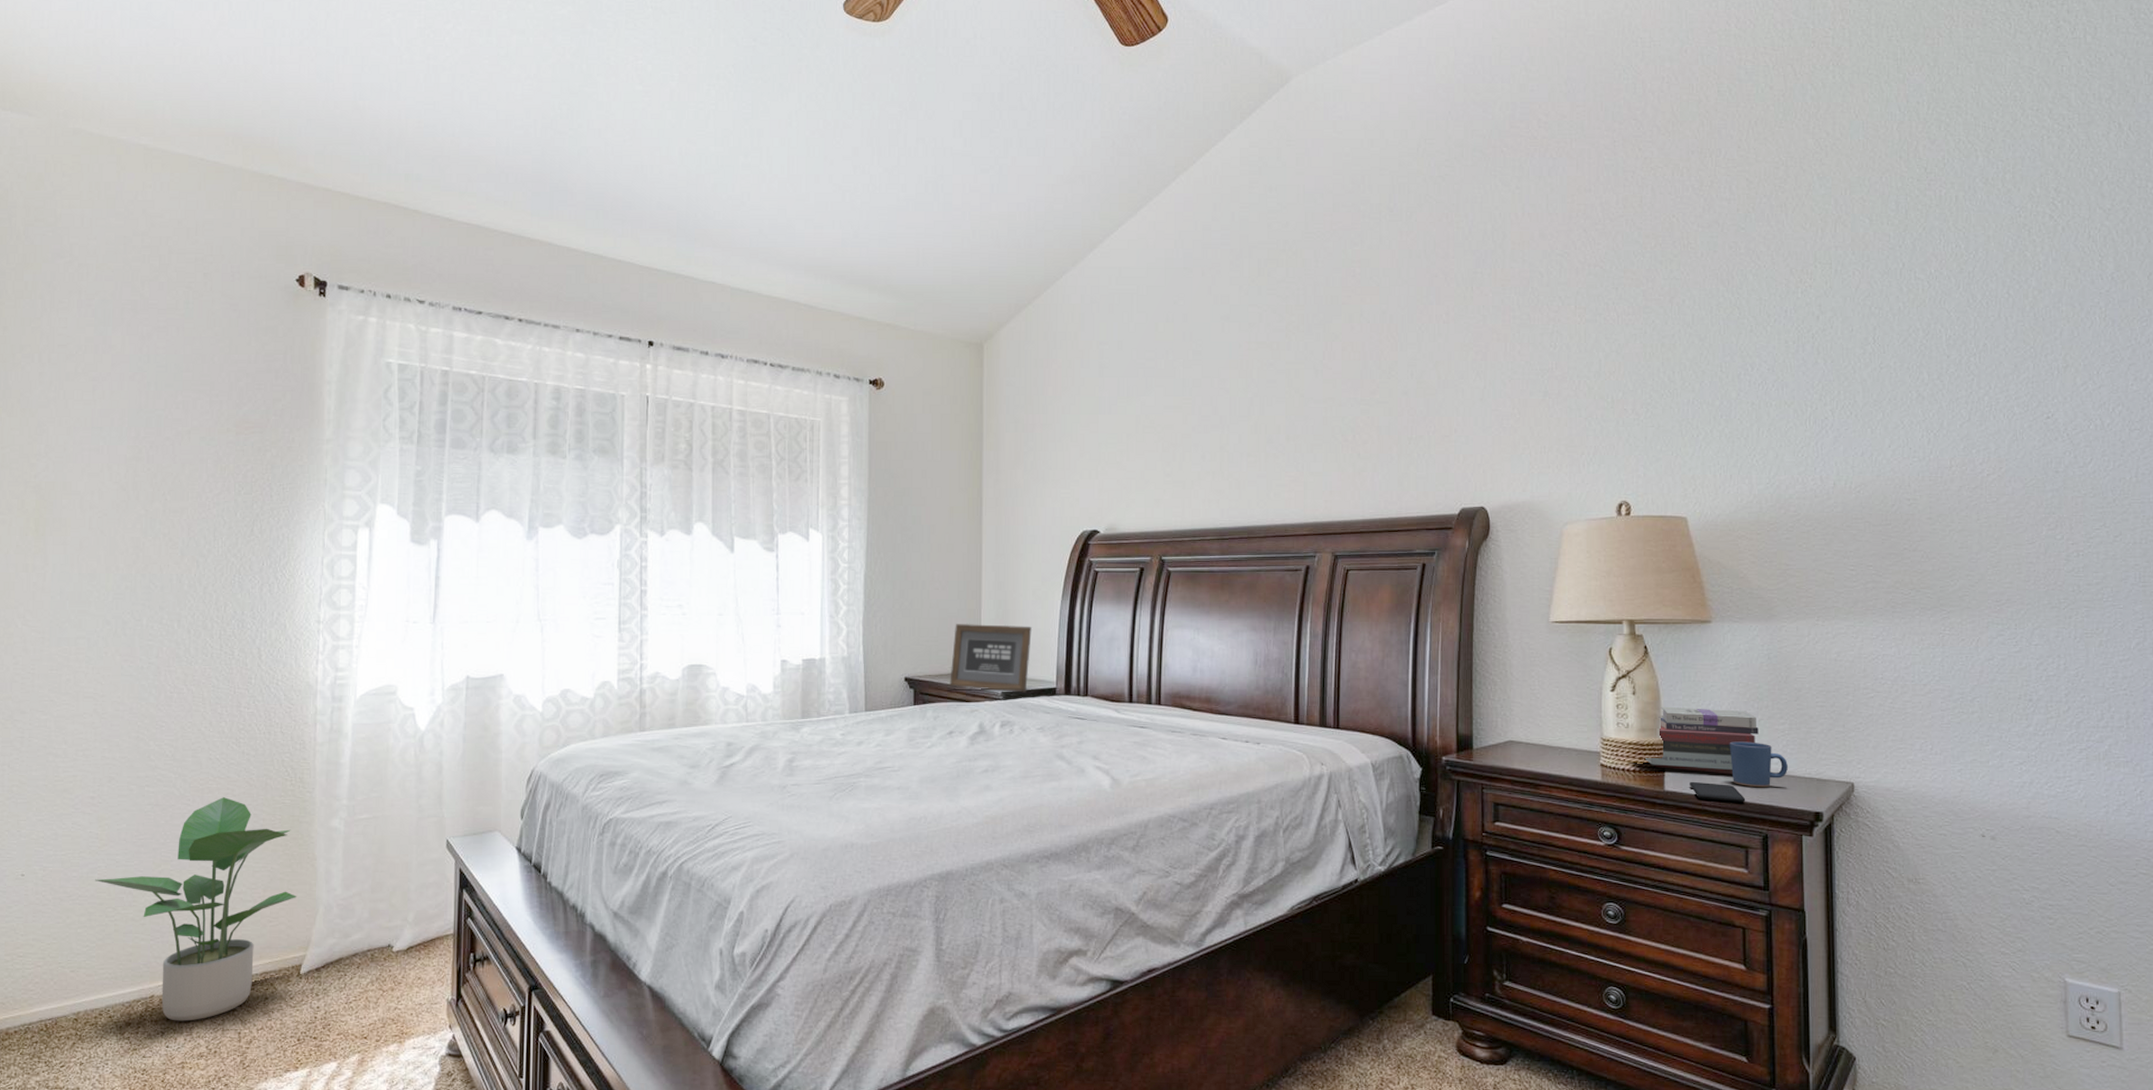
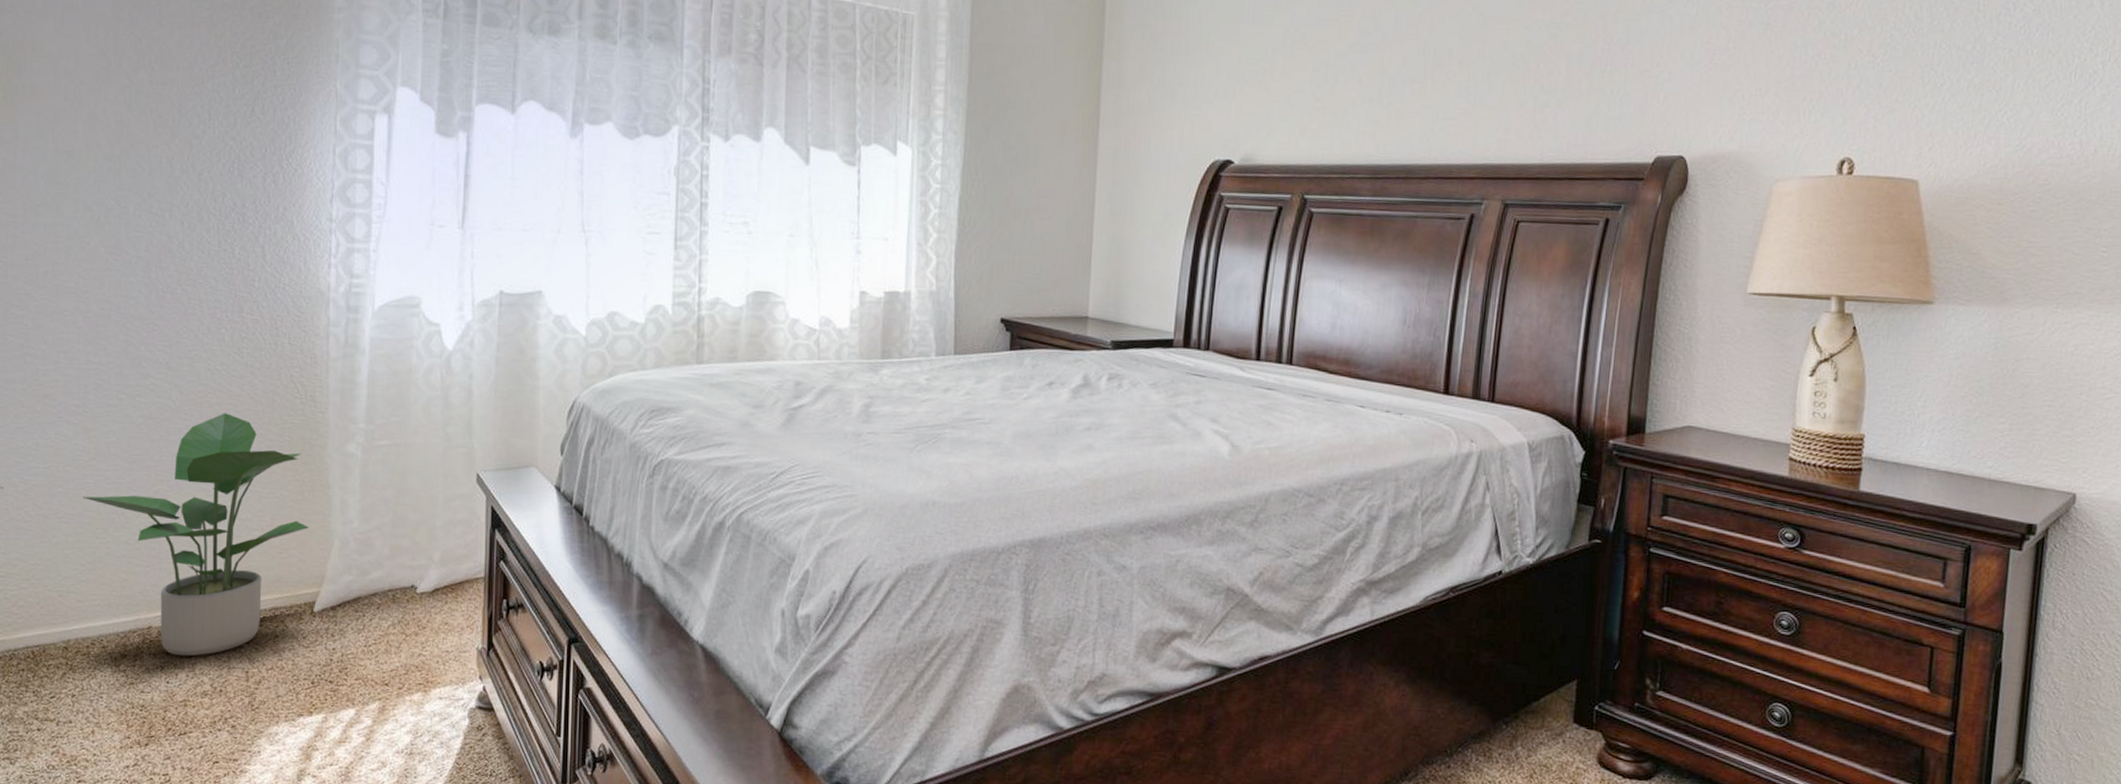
picture frame: present [950,624,1032,692] -> none [1052,260,1149,343]
books: present [1643,706,1759,774] -> none [1838,396,1975,477]
mobile phone: present [1690,781,1746,803] -> none [1888,482,1951,510]
mug: present [1729,741,1788,788] -> none [1938,440,2003,494]

